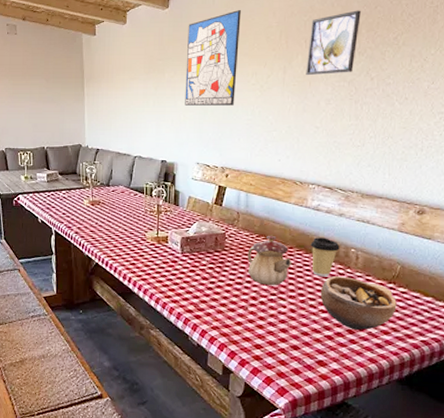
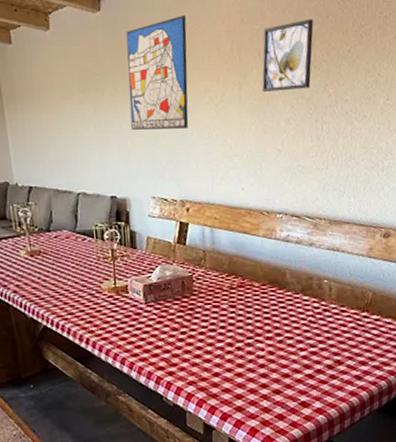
teapot: present [247,235,292,286] -> none [218,273,267,329]
coffee cup: present [310,237,340,277] -> none [283,270,313,313]
bowl: present [320,276,397,330] -> none [297,310,372,365]

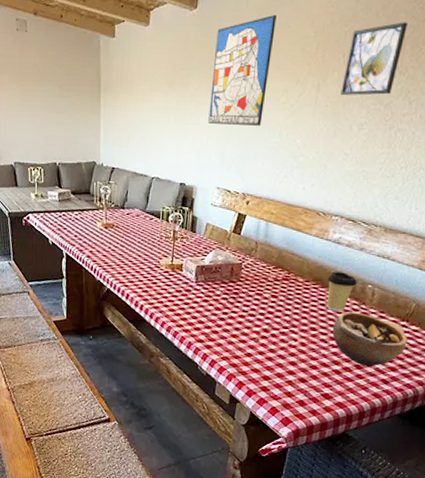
coffee cup: none [283,270,313,313] -> present [327,271,357,312]
bowl: none [297,310,372,365] -> present [332,312,407,366]

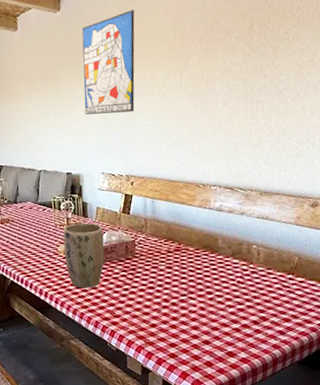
plant pot: none [165,237,210,307] -> present [63,222,105,288]
coffee cup: present [327,271,357,312] -> none [215,237,243,274]
bowl: present [332,312,407,366] -> none [226,272,296,320]
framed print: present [340,22,408,96] -> none [202,5,252,77]

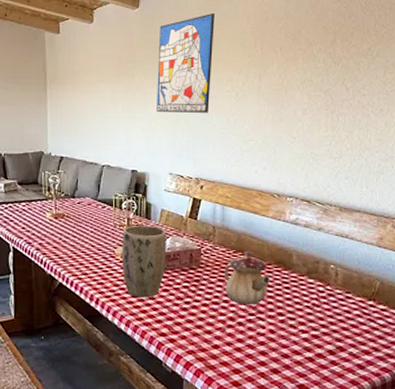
teapot: none [157,238,200,288] -> present [224,251,271,305]

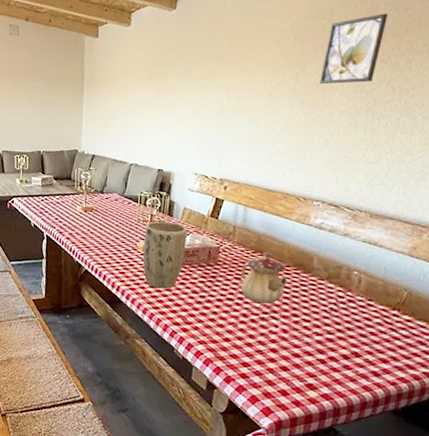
wall art: present [156,12,215,113] -> none [186,11,253,115]
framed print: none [282,19,335,84] -> present [319,13,388,85]

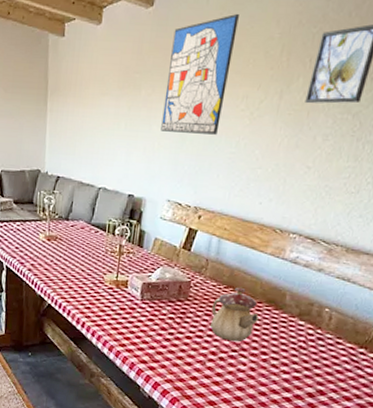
plant pot: present [142,221,187,289] -> none [109,252,158,326]
wall art: none [186,11,253,115] -> present [161,13,239,135]

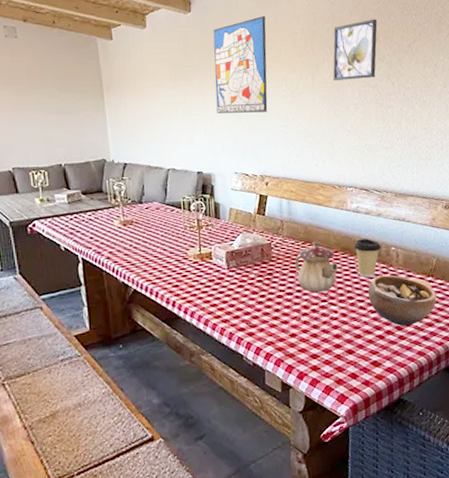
coffee cup: none [280,293,314,337] -> present [354,239,381,278]
bowl: none [284,336,365,395] -> present [367,275,437,326]

